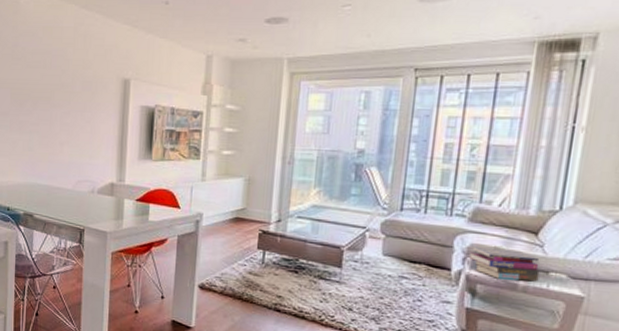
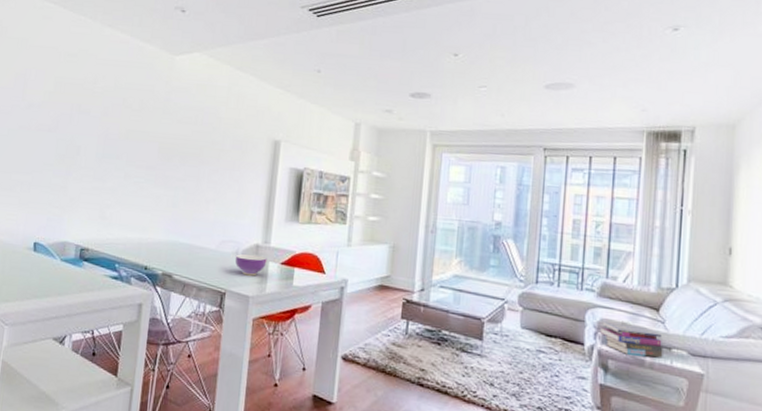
bowl: none [91,192,122,213] -> present [234,253,267,276]

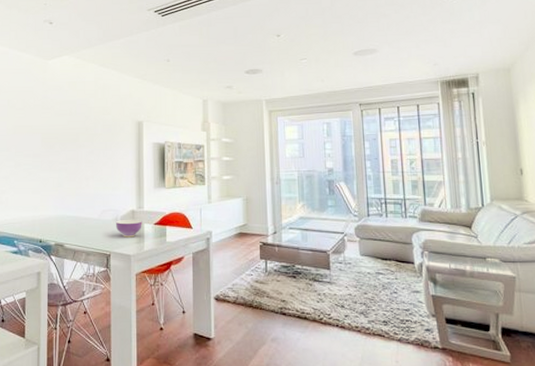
books: present [600,321,663,358] -> none [426,242,480,269]

